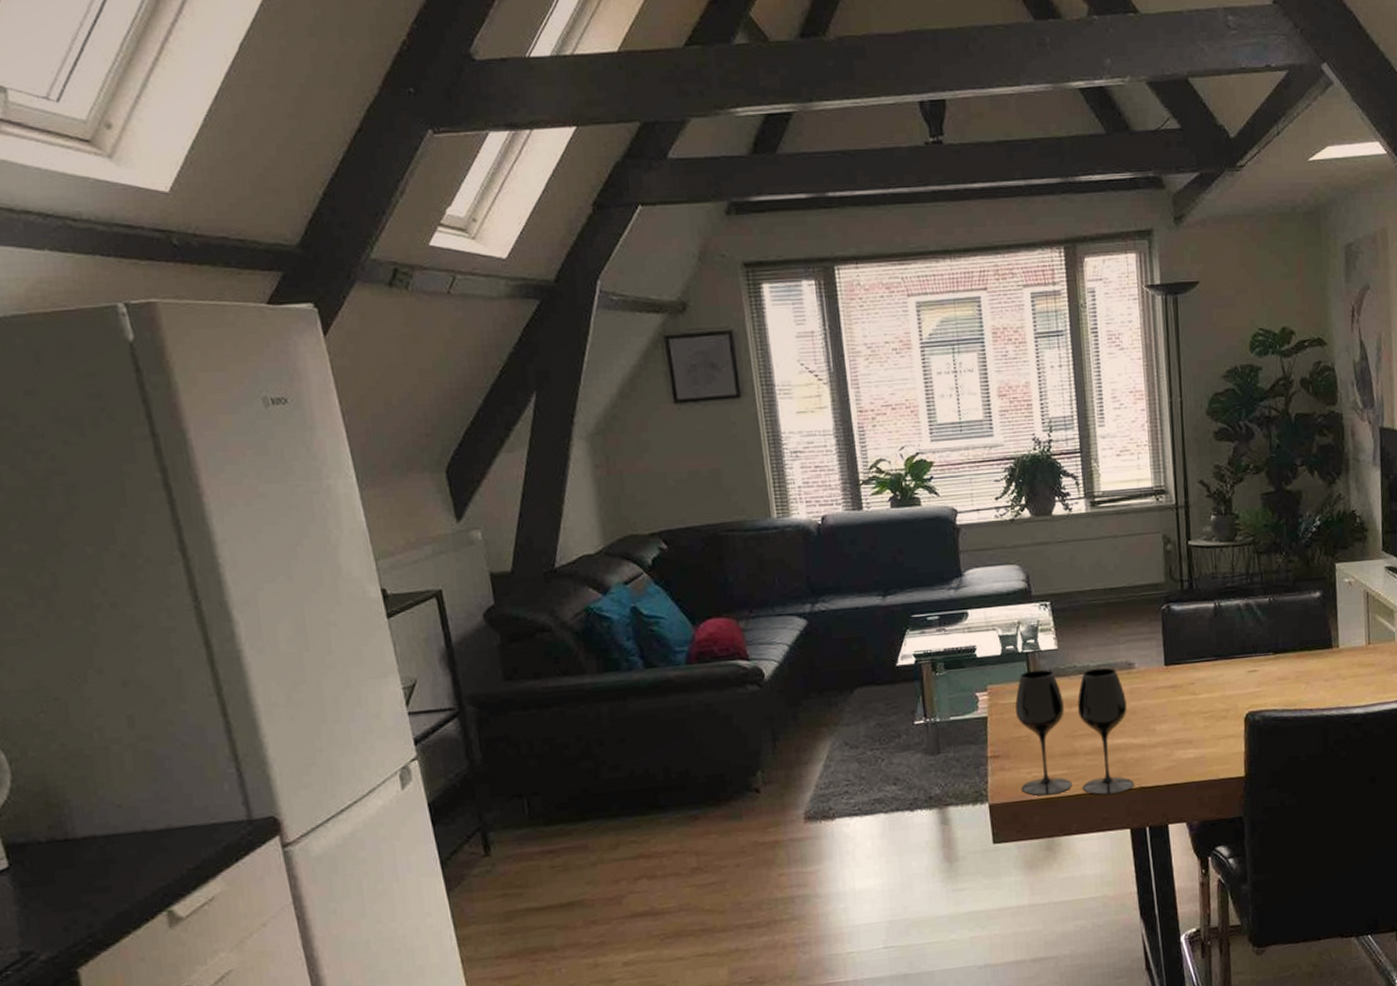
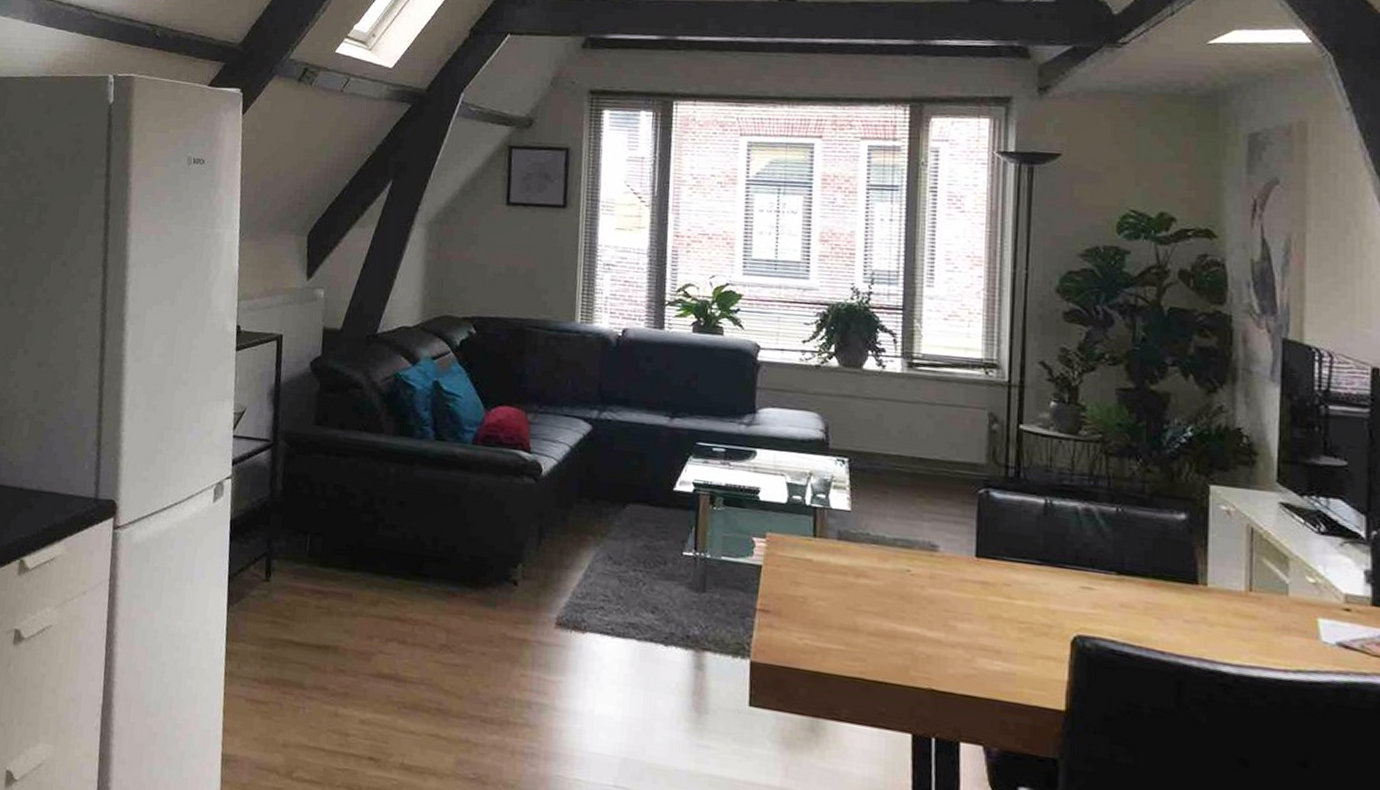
wine glass: present [1015,667,1134,796] -> none [789,527,924,690]

